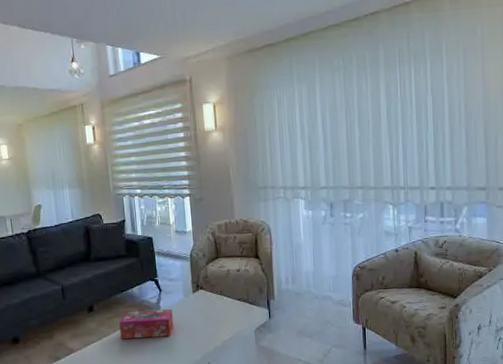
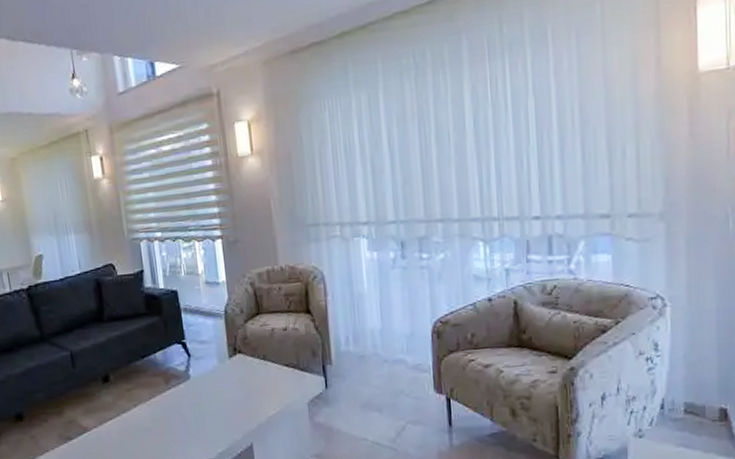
tissue box: present [119,309,174,340] -> none [140,378,207,416]

